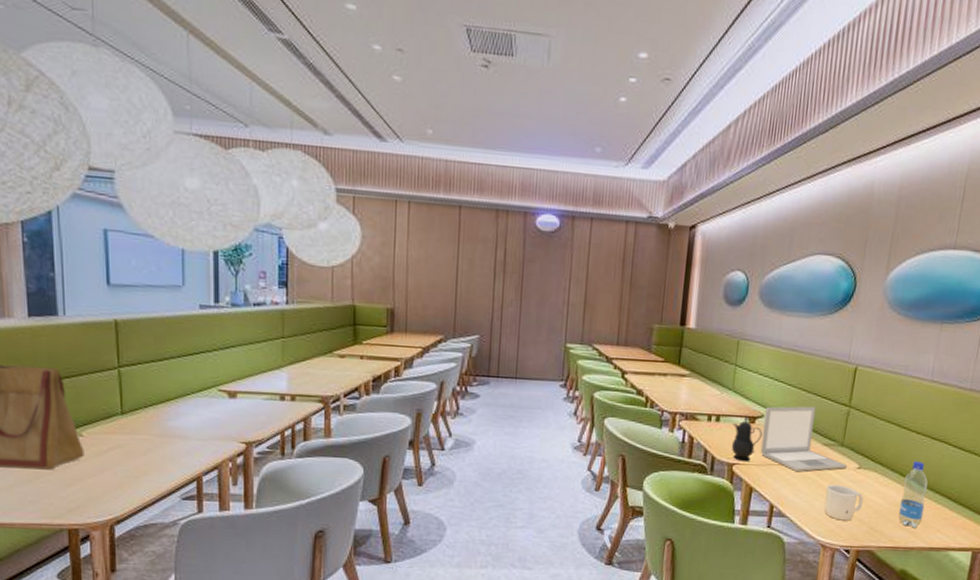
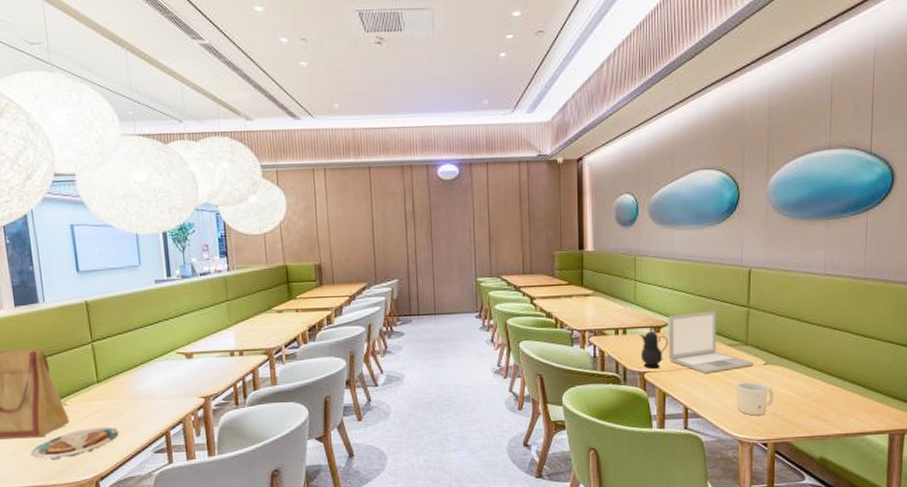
plate: none [34,464,142,497] -> present [30,427,119,461]
bottle: present [898,461,929,528] -> none [810,352,836,417]

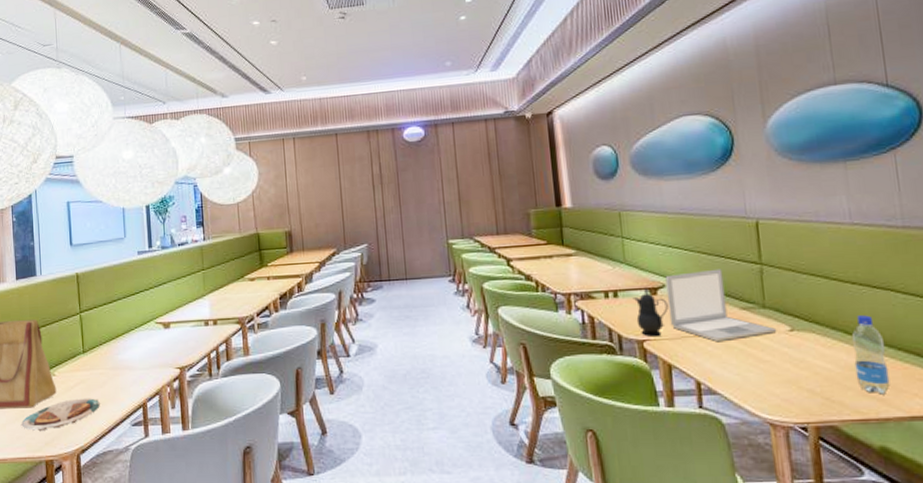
mug: present [737,381,774,416] -> none [758,351,808,393]
bottle: none [810,352,836,417] -> present [851,315,891,395]

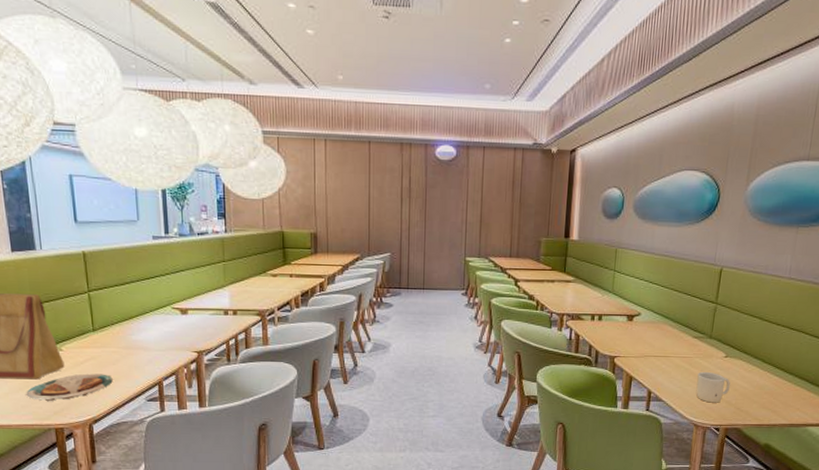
coffeepot: present [632,288,669,338] -> none [612,315,640,355]
laptop: present [665,268,777,343] -> none [638,304,716,362]
mug: none [758,351,808,393] -> present [696,371,731,403]
bottle: present [851,315,891,395] -> none [761,349,788,408]

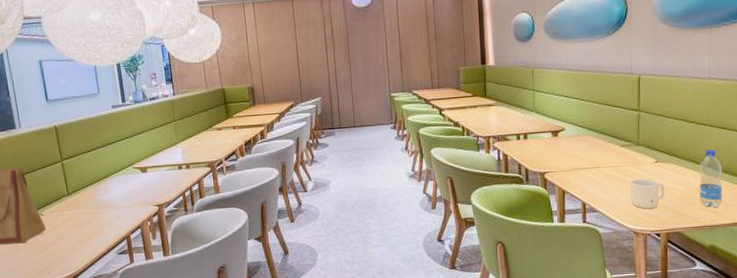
plate: present [25,373,113,402] -> none [14,233,88,263]
bottle: none [761,349,788,408] -> present [699,149,723,208]

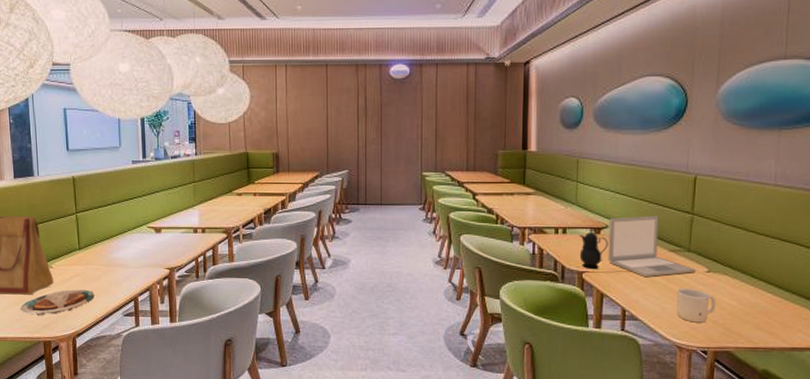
plate: none [14,233,88,263] -> present [20,289,95,316]
coffeepot: none [539,131,566,170] -> present [579,227,608,270]
laptop: none [565,115,646,173] -> present [608,215,697,278]
bottle: present [699,149,723,208] -> none [754,263,783,329]

